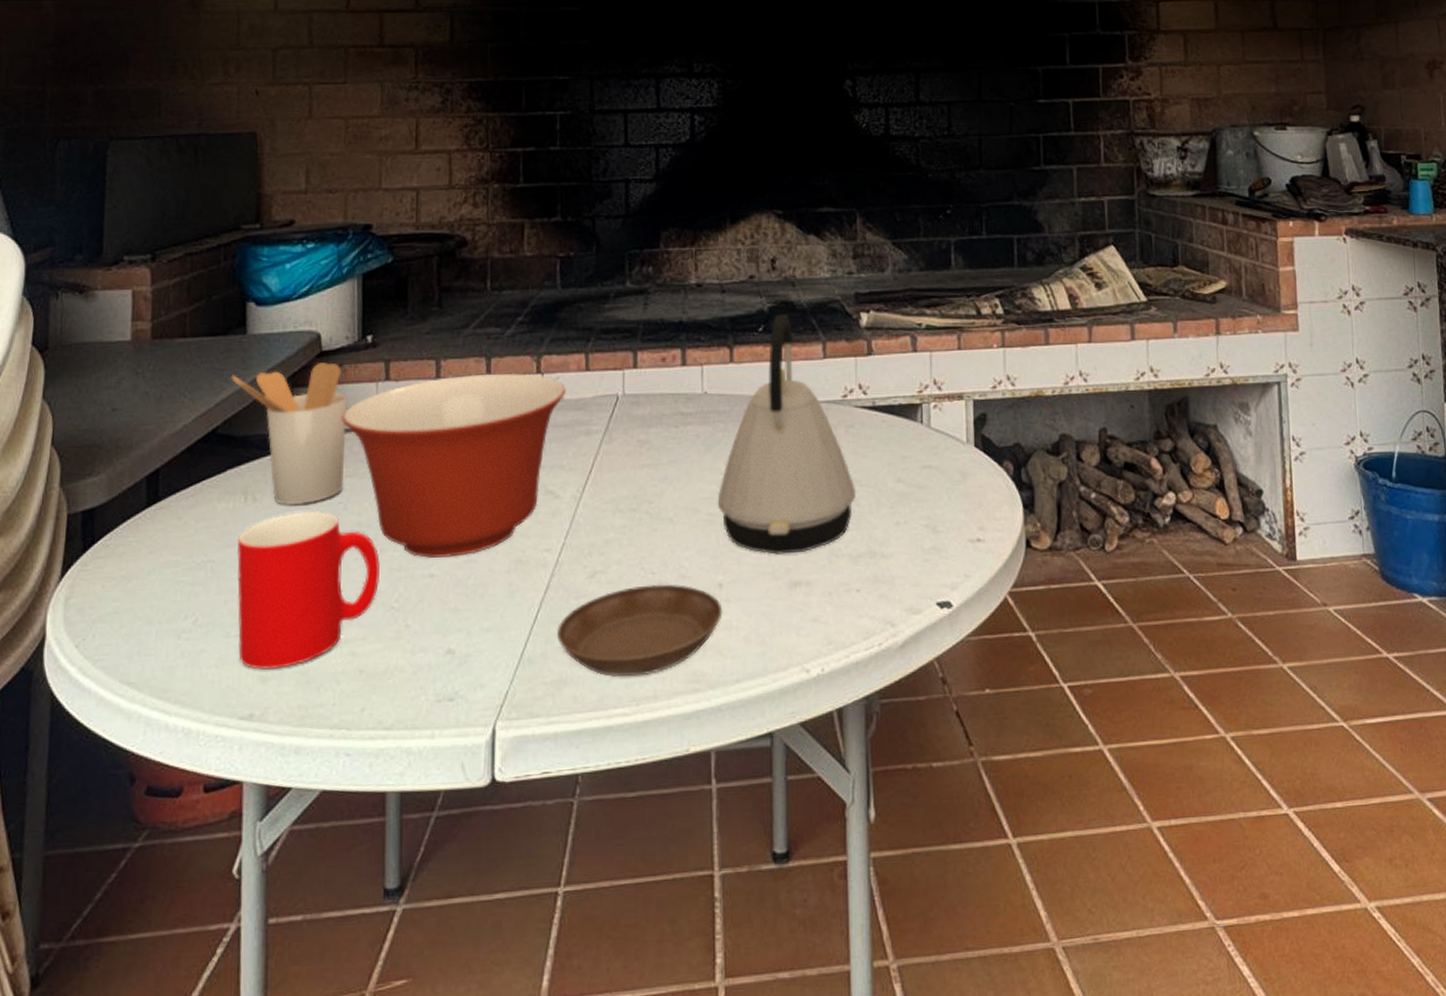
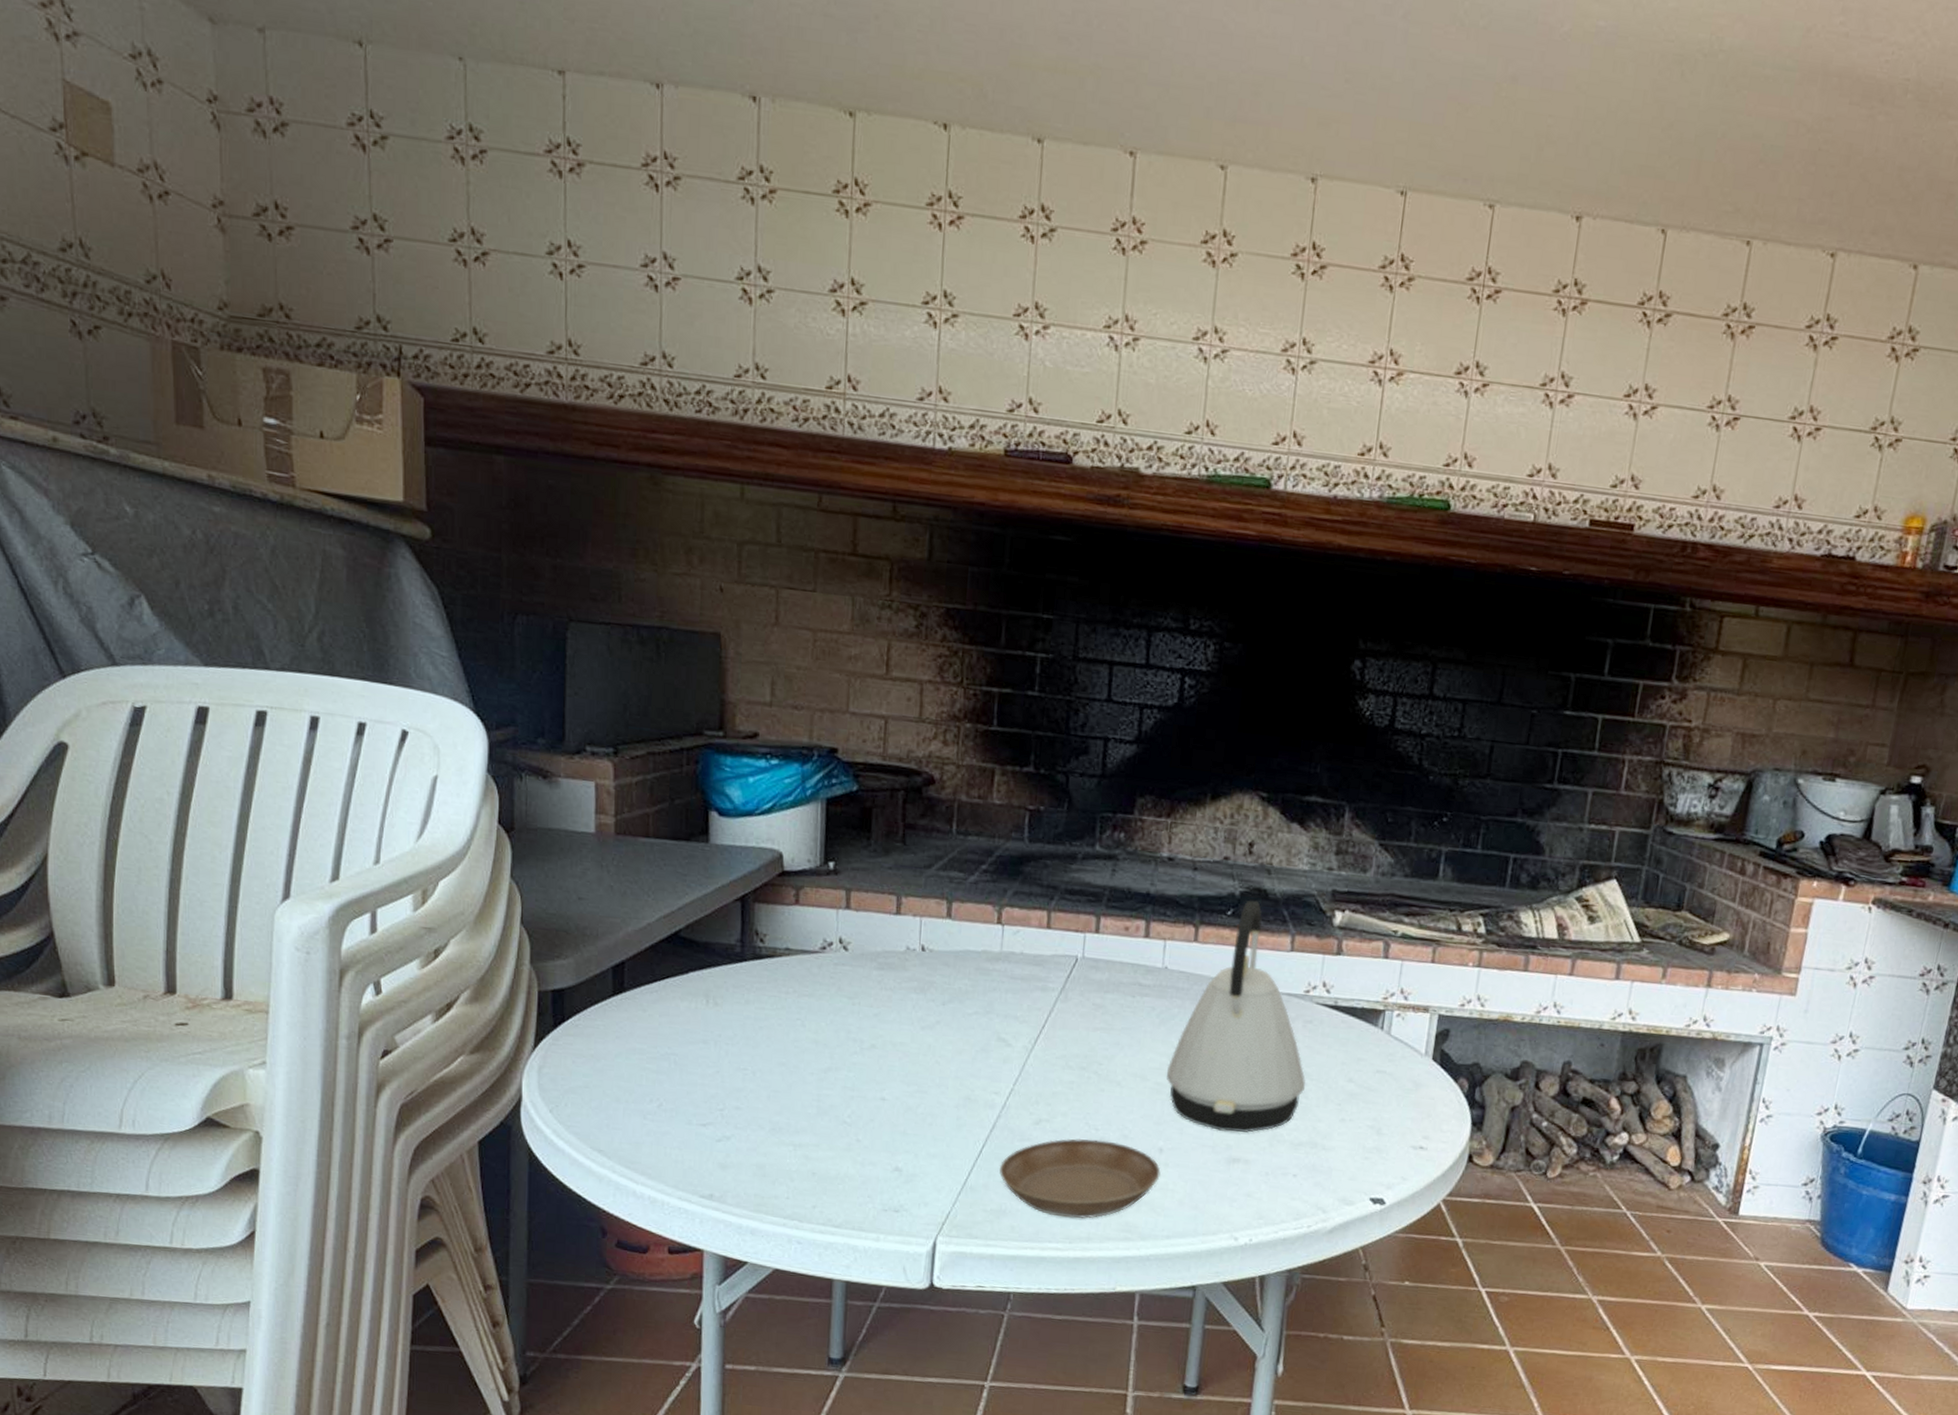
utensil holder: present [231,363,347,506] -> none [693,881,808,1015]
cup: present [237,510,380,670] -> none [698,1022,834,1160]
mixing bowl: present [341,372,567,558] -> none [801,914,1027,1085]

